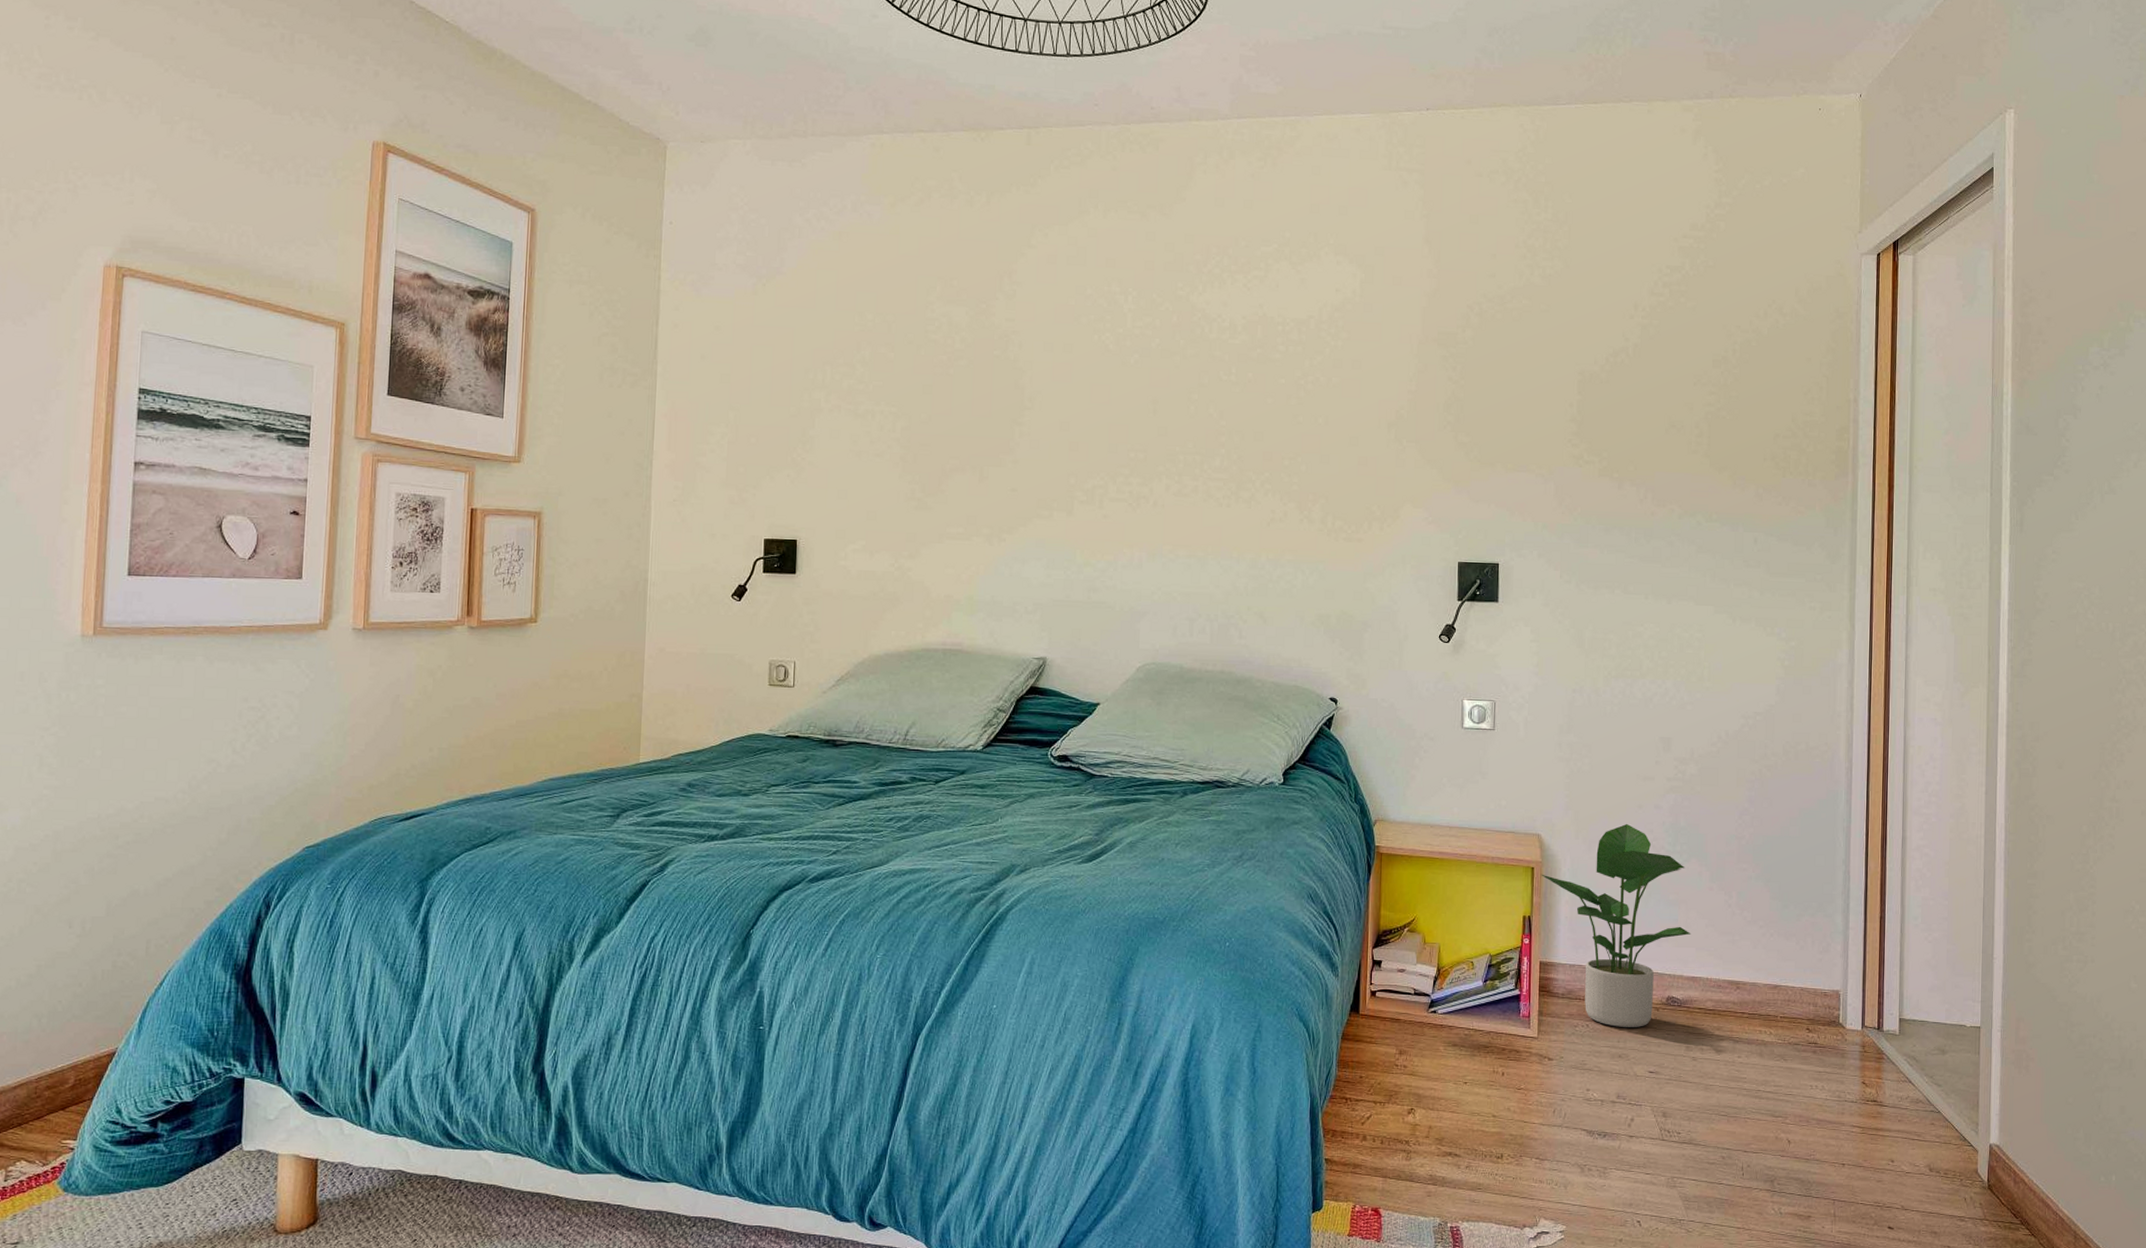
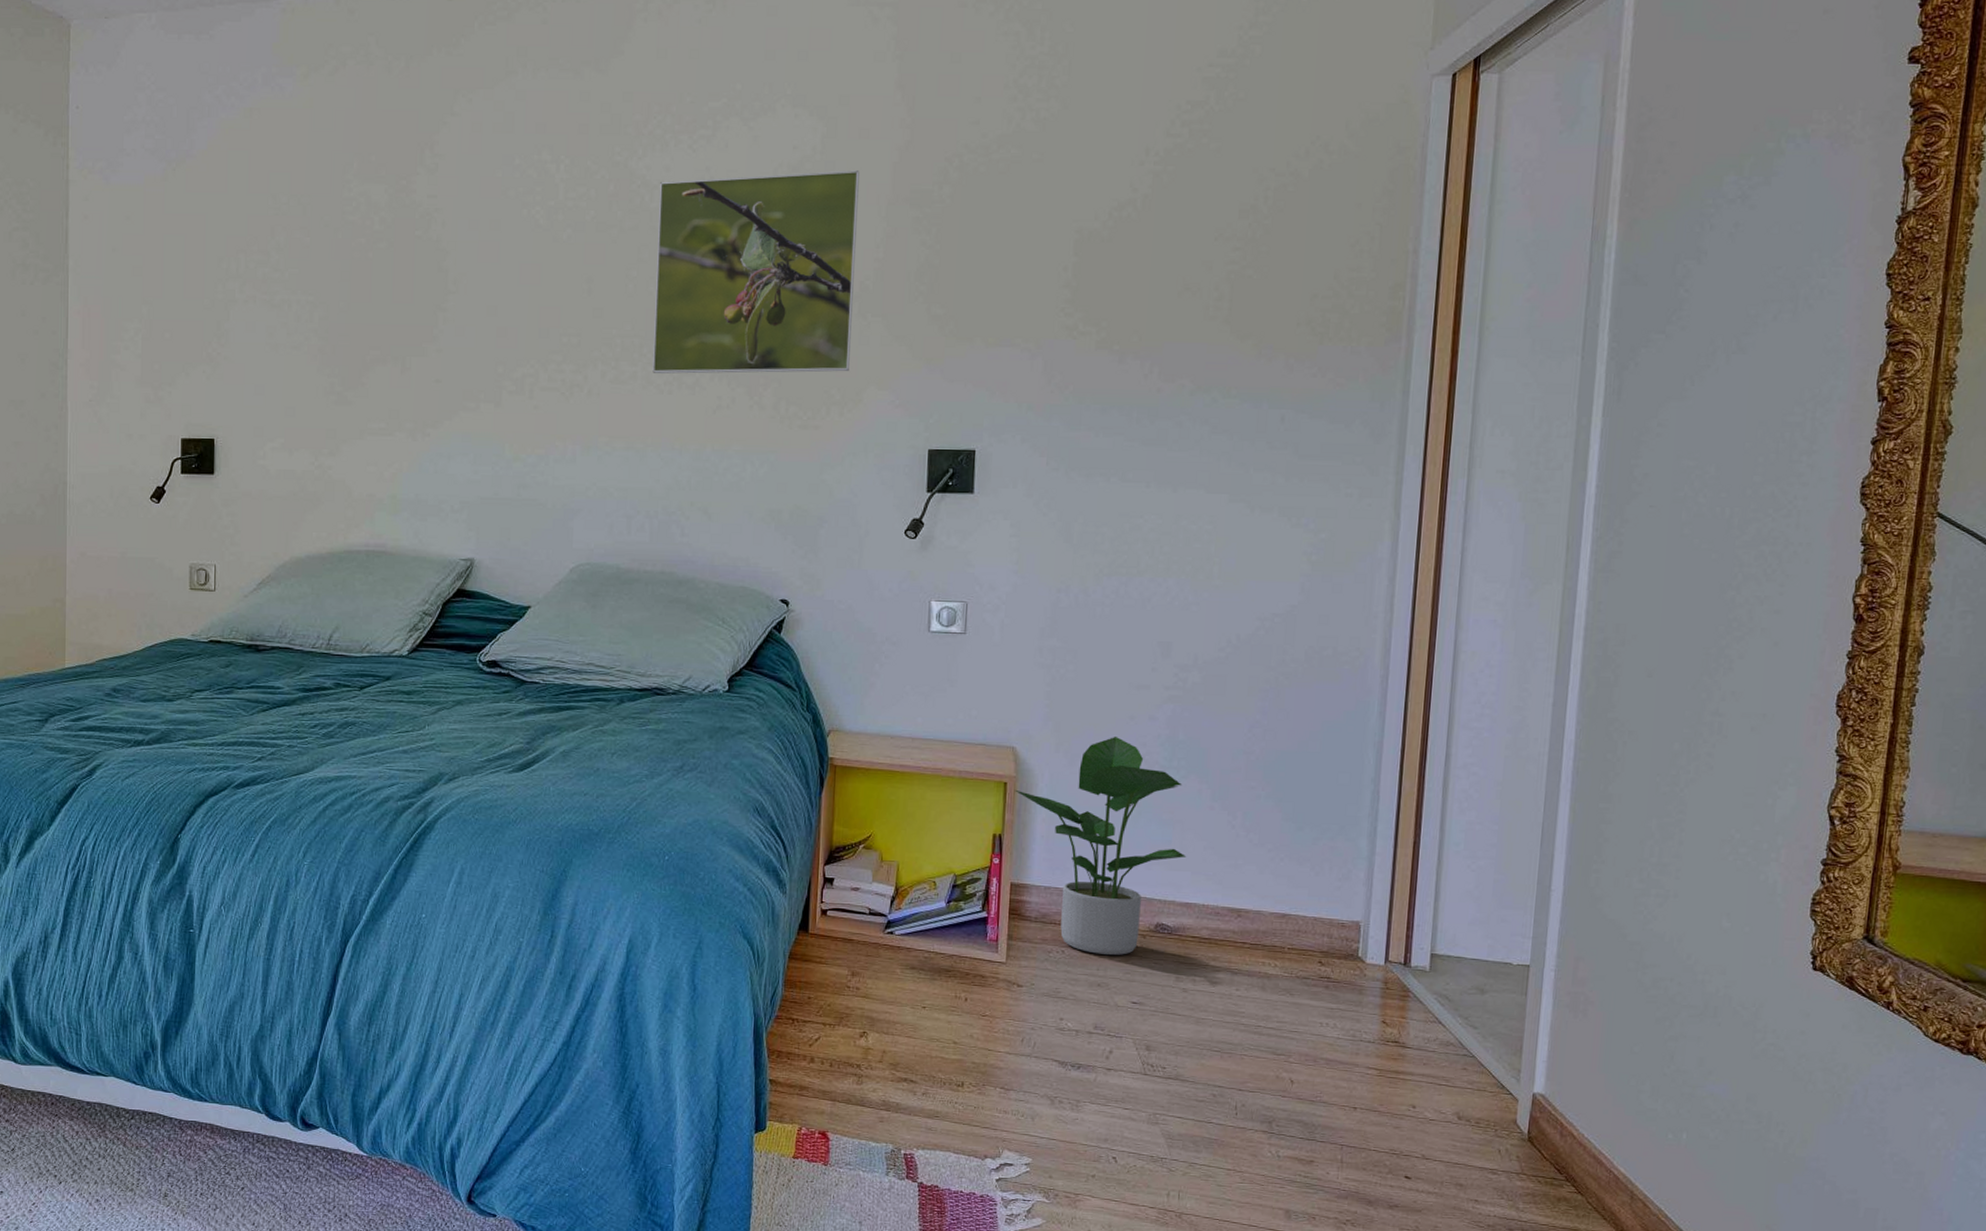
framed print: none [1212,312,1394,491] -> present [652,170,860,374]

